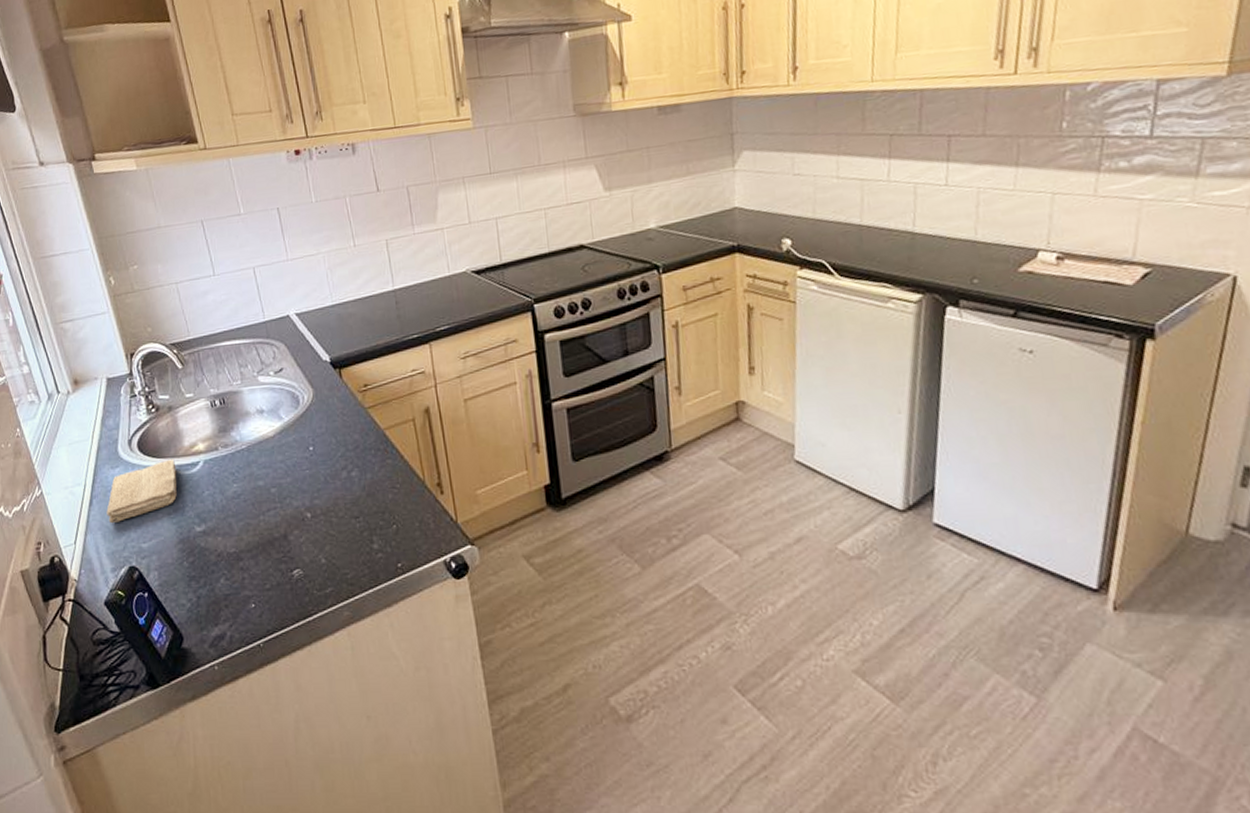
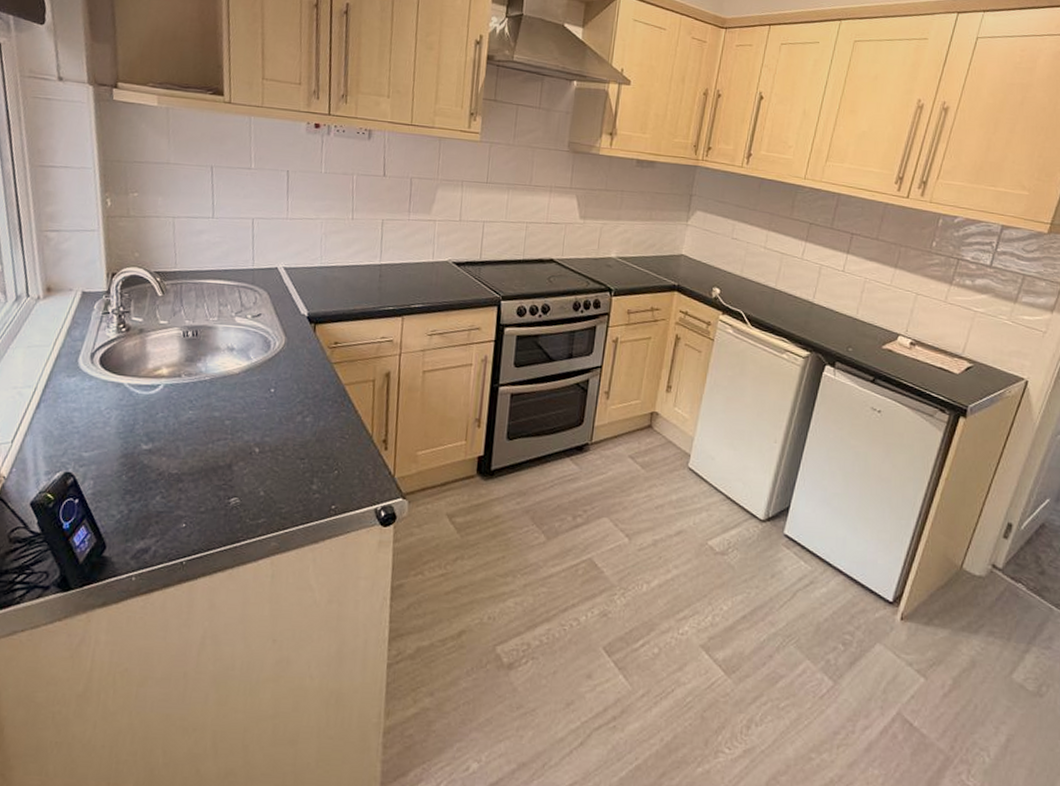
washcloth: present [106,459,177,524] -> none [52,377,136,429]

